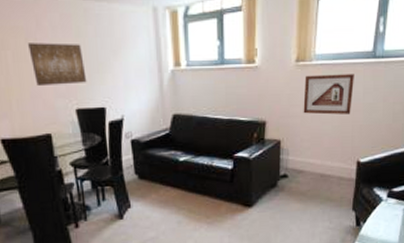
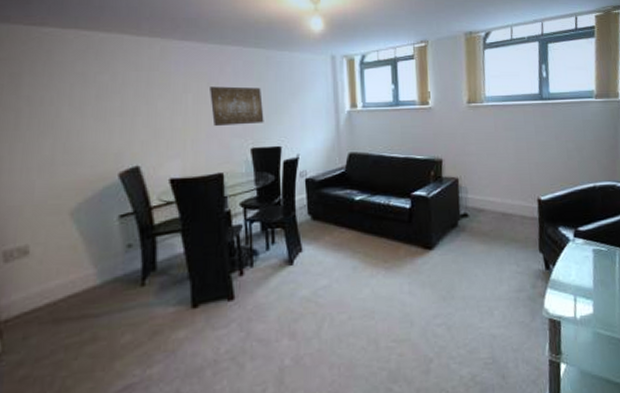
picture frame: present [303,74,354,115] -> none [477,114,526,153]

